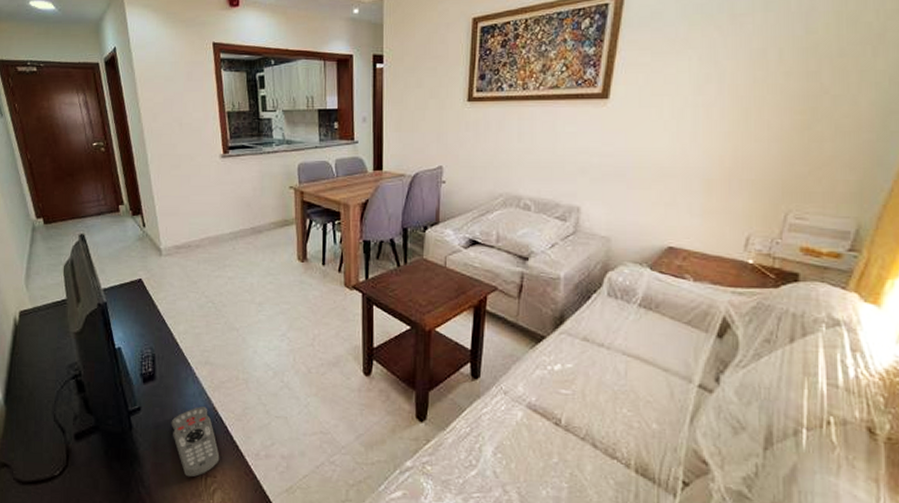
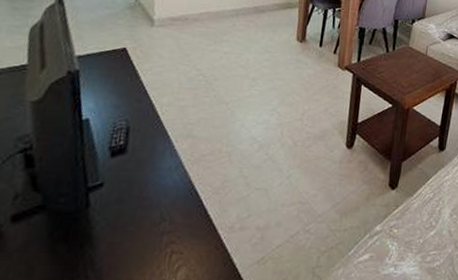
remote control: present [171,407,220,478] -> none [137,181,190,256]

